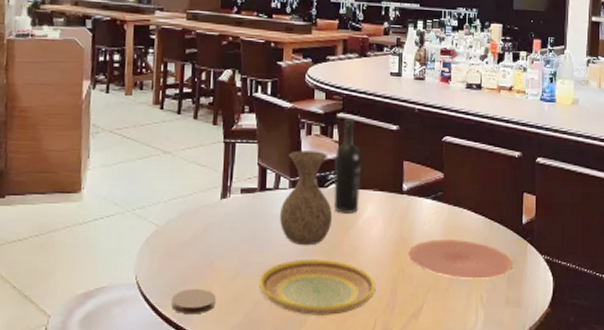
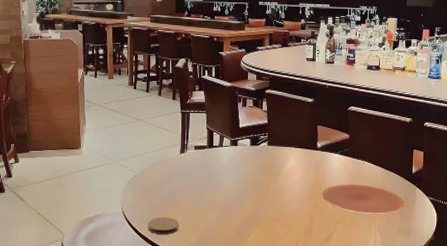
plate: present [259,259,376,317] -> none [210,197,297,239]
vase: present [280,150,333,246] -> none [224,118,264,188]
wine bottle: present [333,118,362,213] -> none [263,94,285,164]

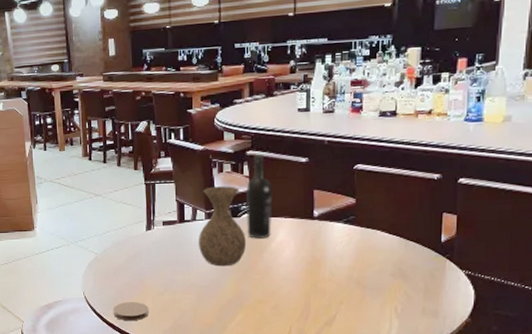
vase: none [224,118,264,188] -> present [199,186,247,267]
wine bottle: none [263,94,285,164] -> present [245,155,273,239]
plate: present [321,184,405,214] -> none [320,258,430,293]

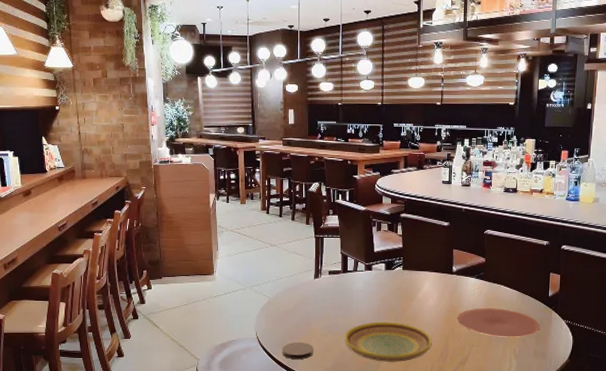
plate: none [184,277,290,324] -> present [344,322,432,363]
vase: present [199,186,247,267] -> none [359,242,399,312]
wine bottle: present [245,155,273,239] -> none [398,218,421,289]
plate: none [320,258,430,293] -> present [456,308,541,337]

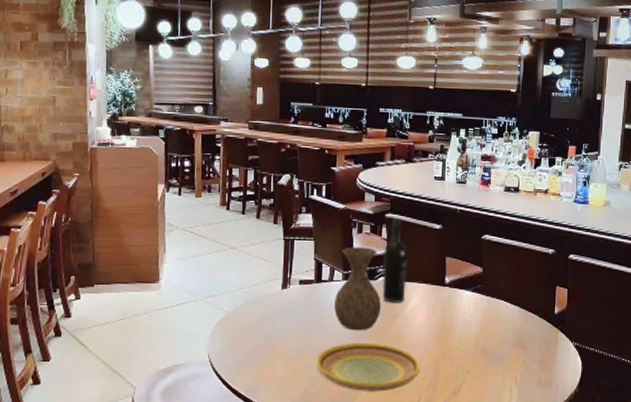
coaster: present [282,341,314,360] -> none [239,366,279,389]
vase: none [359,242,399,312] -> present [334,247,382,331]
wine bottle: none [398,218,421,289] -> present [382,218,408,303]
plate: present [456,308,541,337] -> none [449,327,546,362]

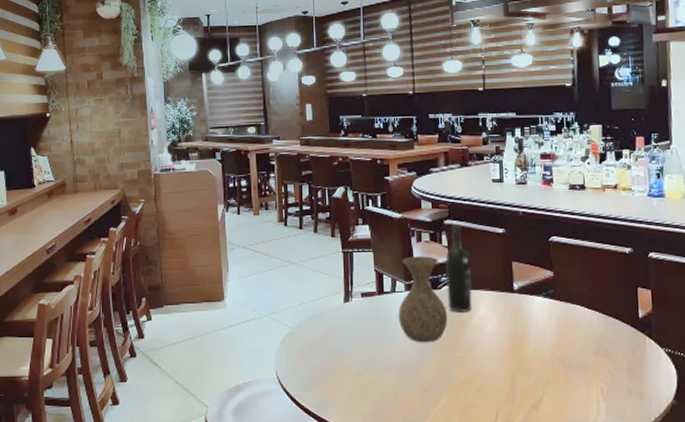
plate: present [316,342,420,392] -> none [384,355,495,408]

